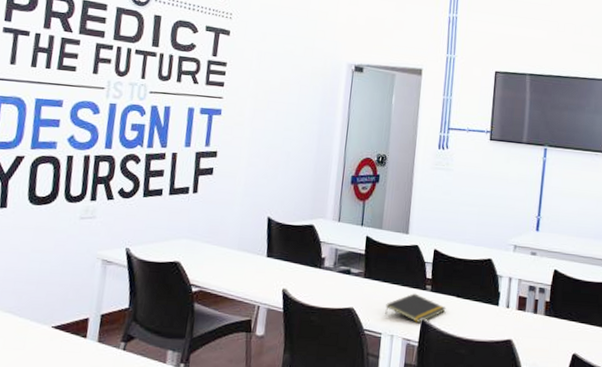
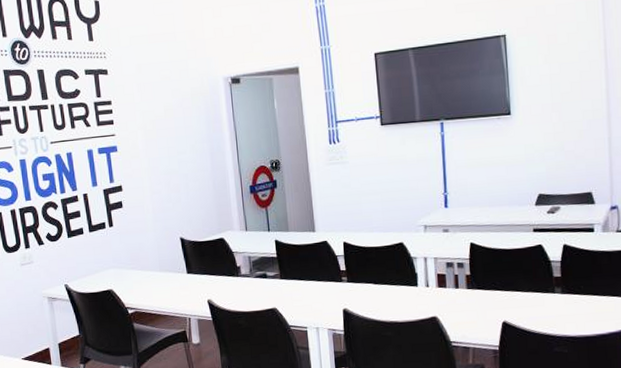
notepad: present [385,293,446,324] -> none [306,286,365,314]

